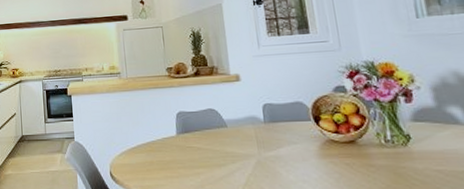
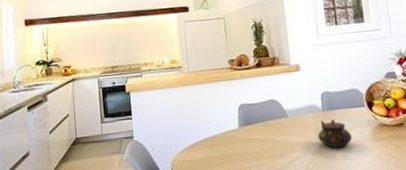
teapot: none [259,132,297,162] -> present [317,119,352,148]

